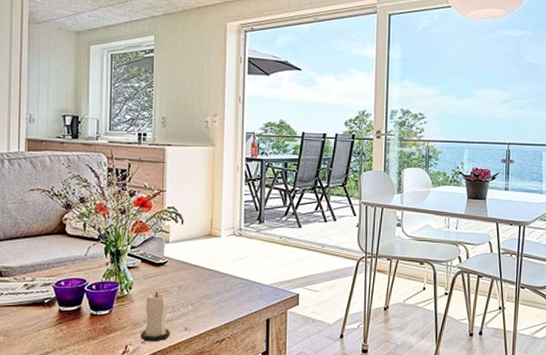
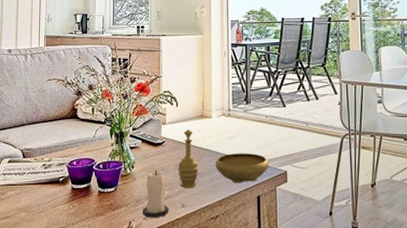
decorative bowl: none [181,248,281,311] -> present [178,129,269,189]

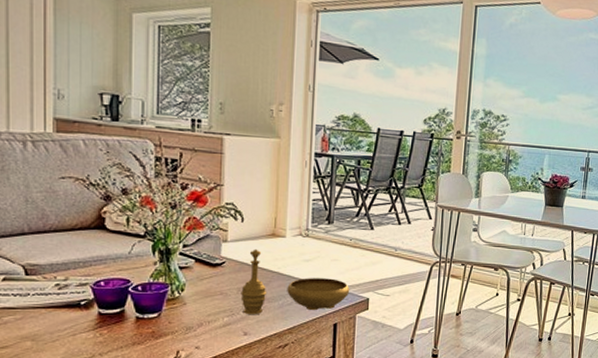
candle: present [143,170,169,218] -> none [194,294,228,347]

